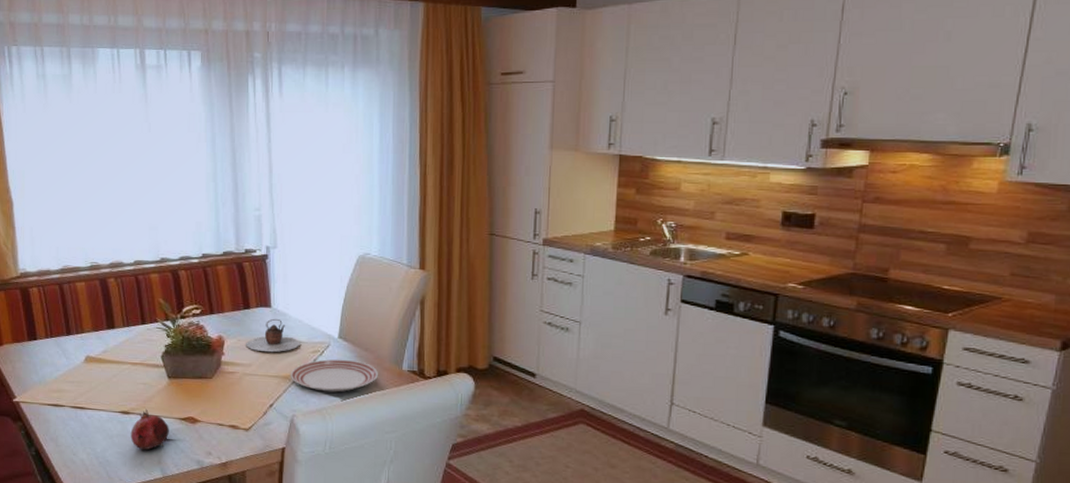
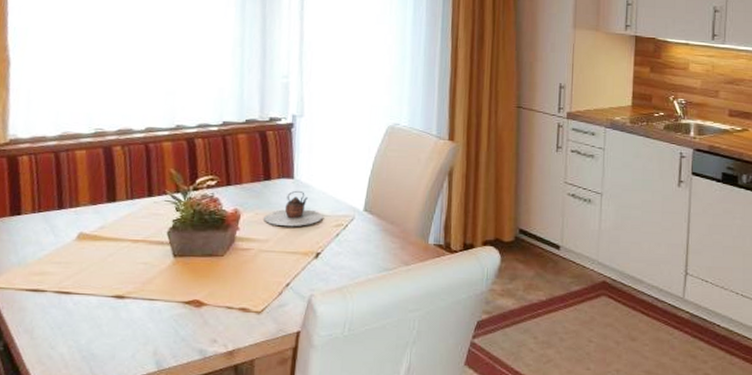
fruit: present [130,409,169,450] -> none [123,292,170,340]
dinner plate: present [290,359,378,393] -> none [310,233,403,269]

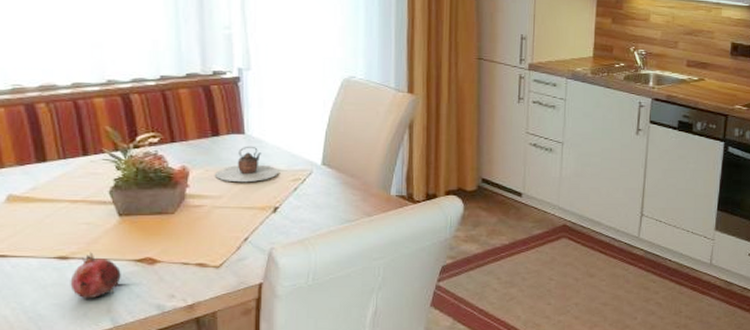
fruit: none [123,292,170,340] -> present [70,252,121,299]

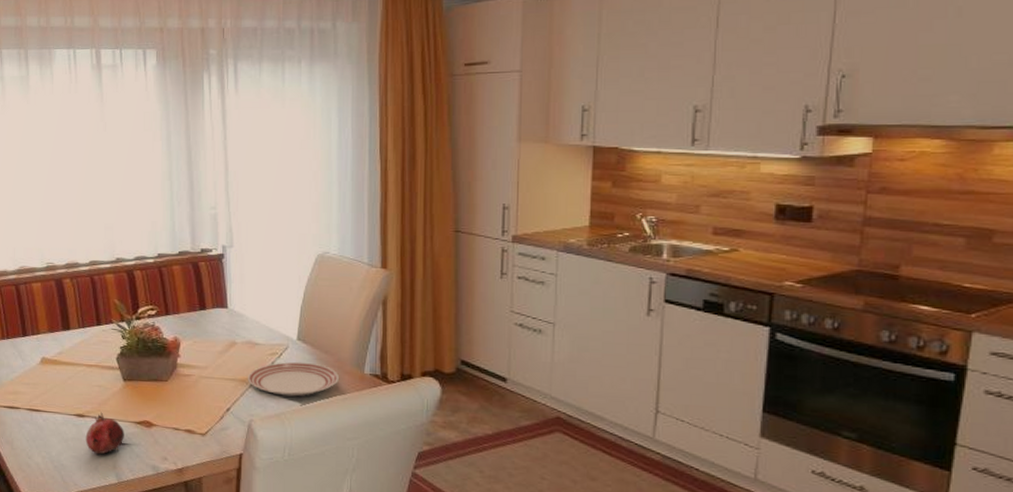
teapot: present [215,146,279,183] -> none [202,319,258,355]
dinner plate: none [267,186,365,222] -> present [247,361,339,397]

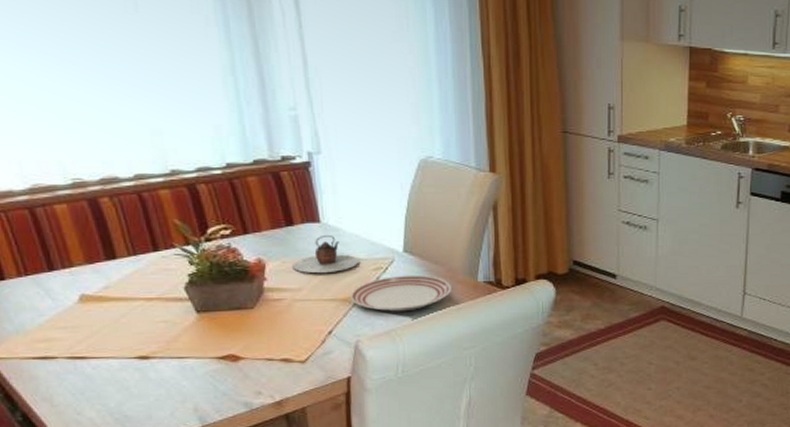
fruit: present [85,412,124,455] -> none [153,350,205,399]
teapot: none [202,319,258,355] -> present [293,234,359,274]

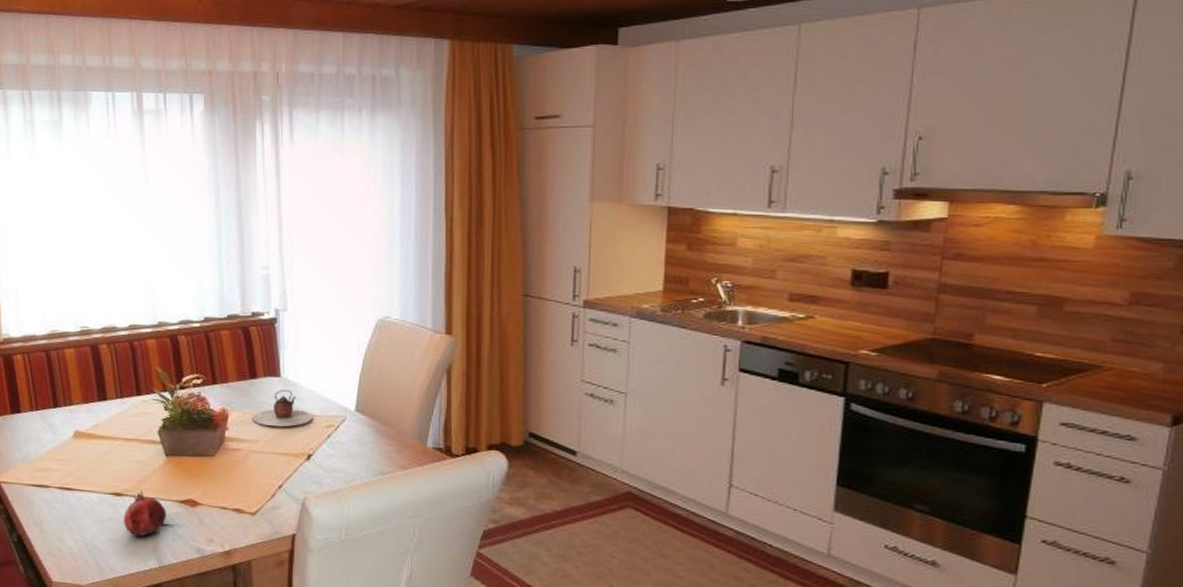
fruit: none [153,350,205,399] -> present [123,490,166,537]
dinner plate: present [349,274,451,312] -> none [301,434,400,473]

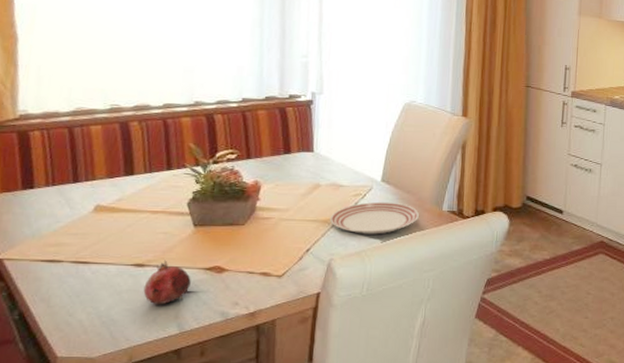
teapot: present [252,389,313,427] -> none [284,163,342,197]
dinner plate: none [301,434,400,473] -> present [329,201,419,235]

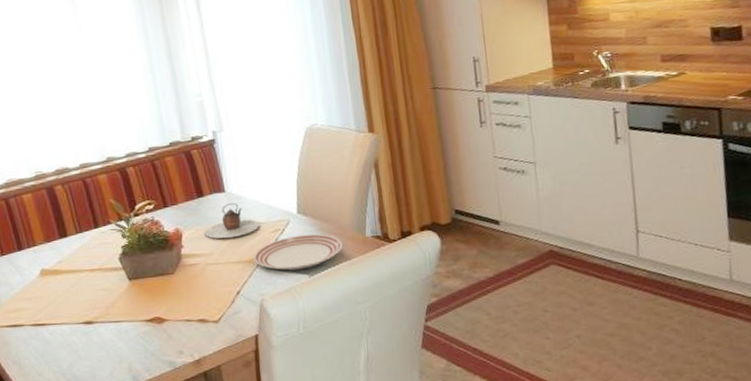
fruit: present [143,260,191,305] -> none [96,315,137,360]
teapot: none [284,163,342,197] -> present [204,202,260,239]

